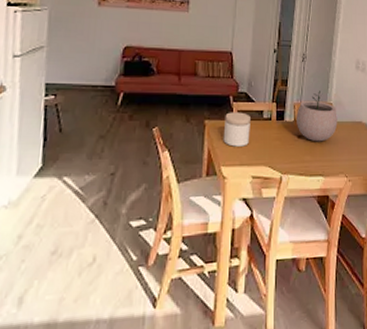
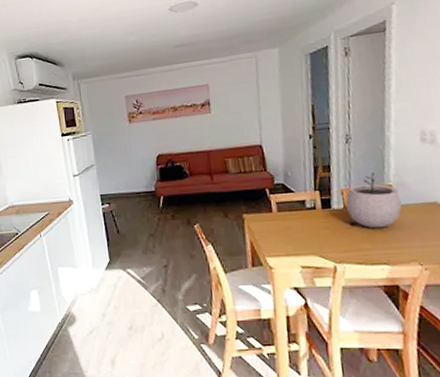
jar: present [223,112,250,147] -> none [263,203,294,238]

